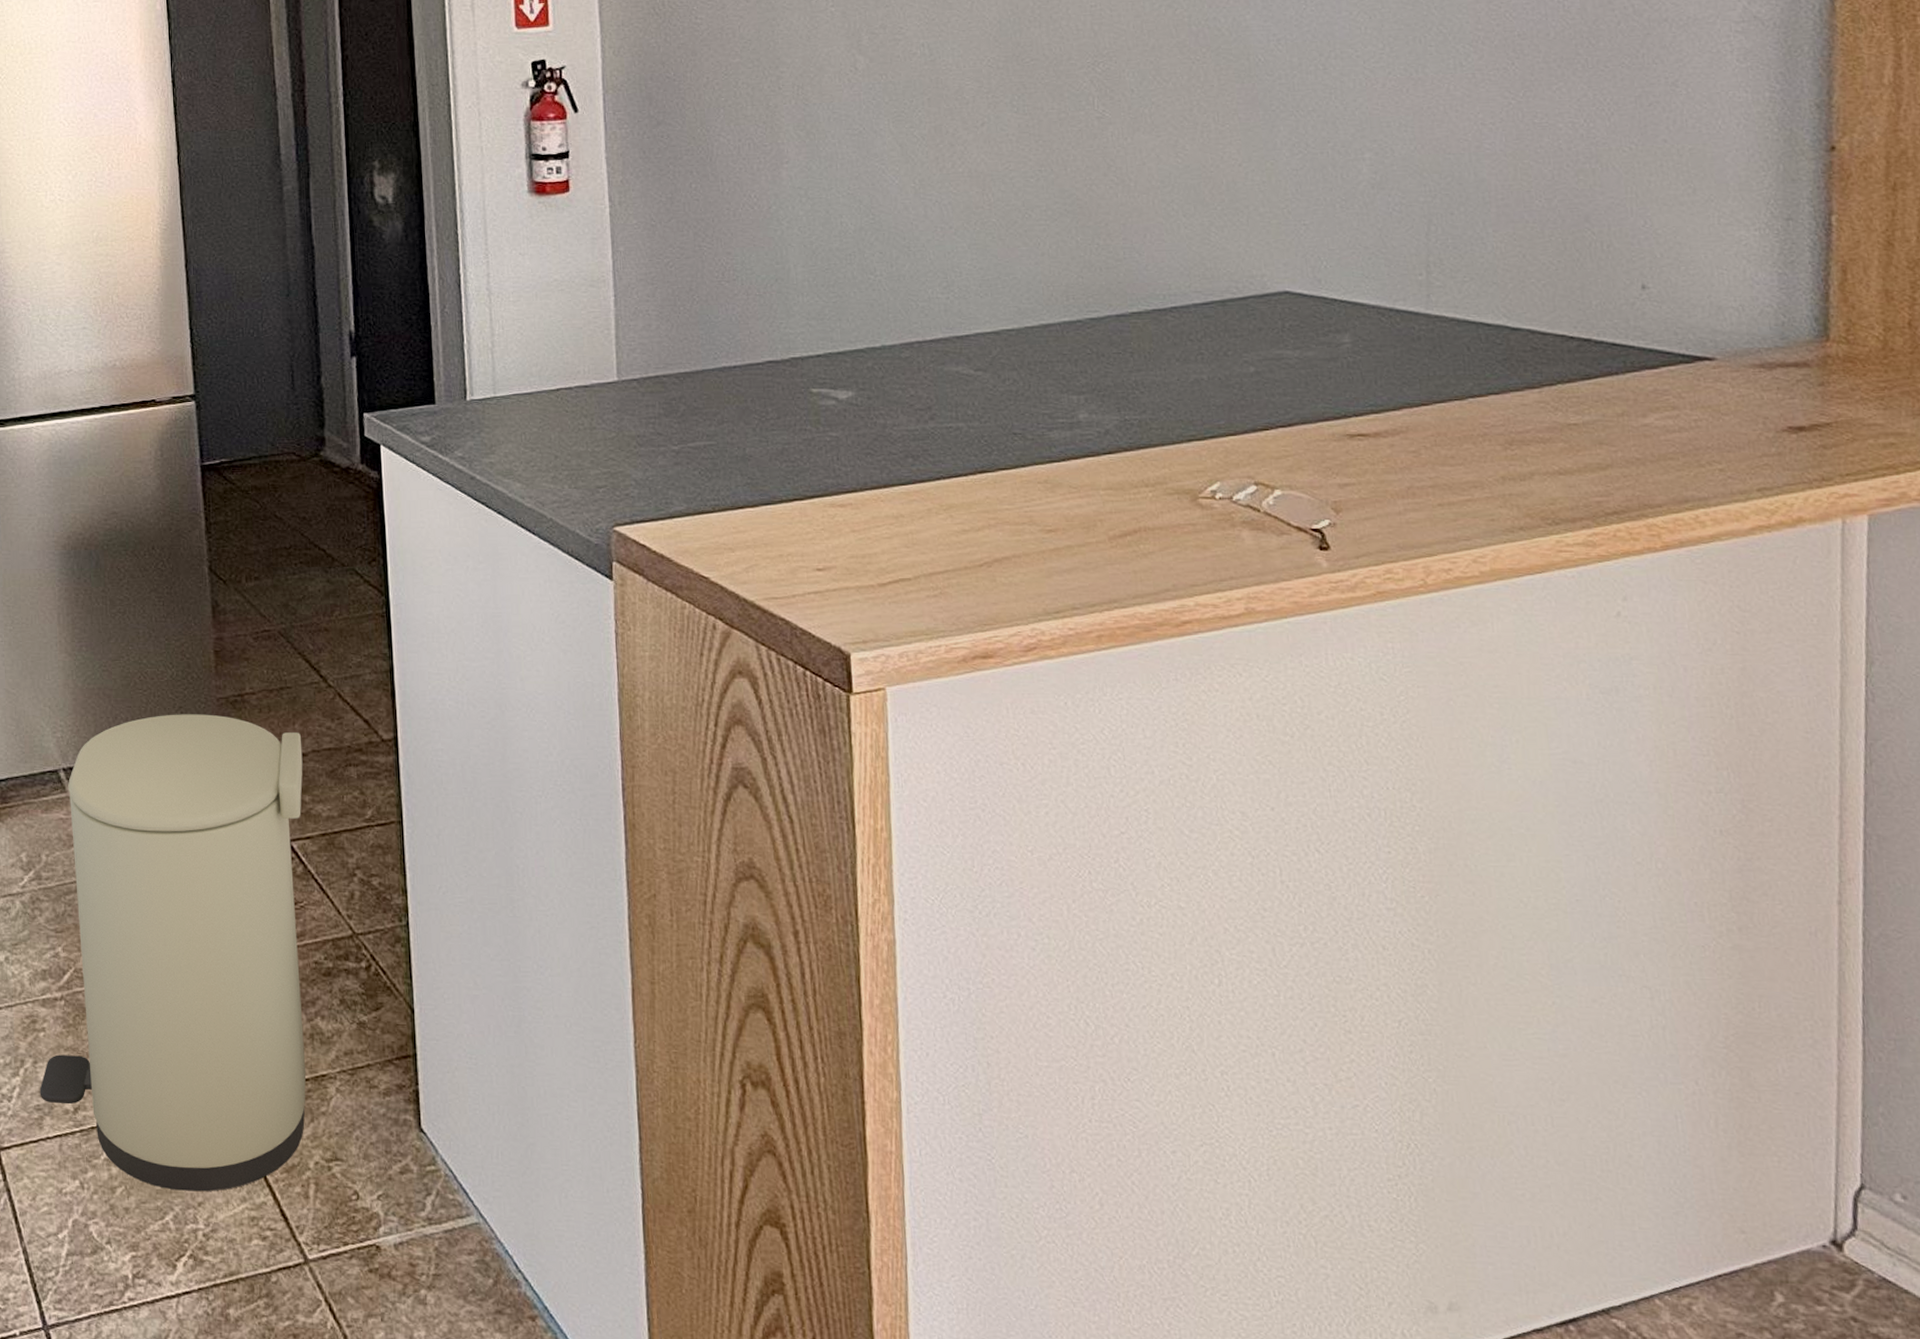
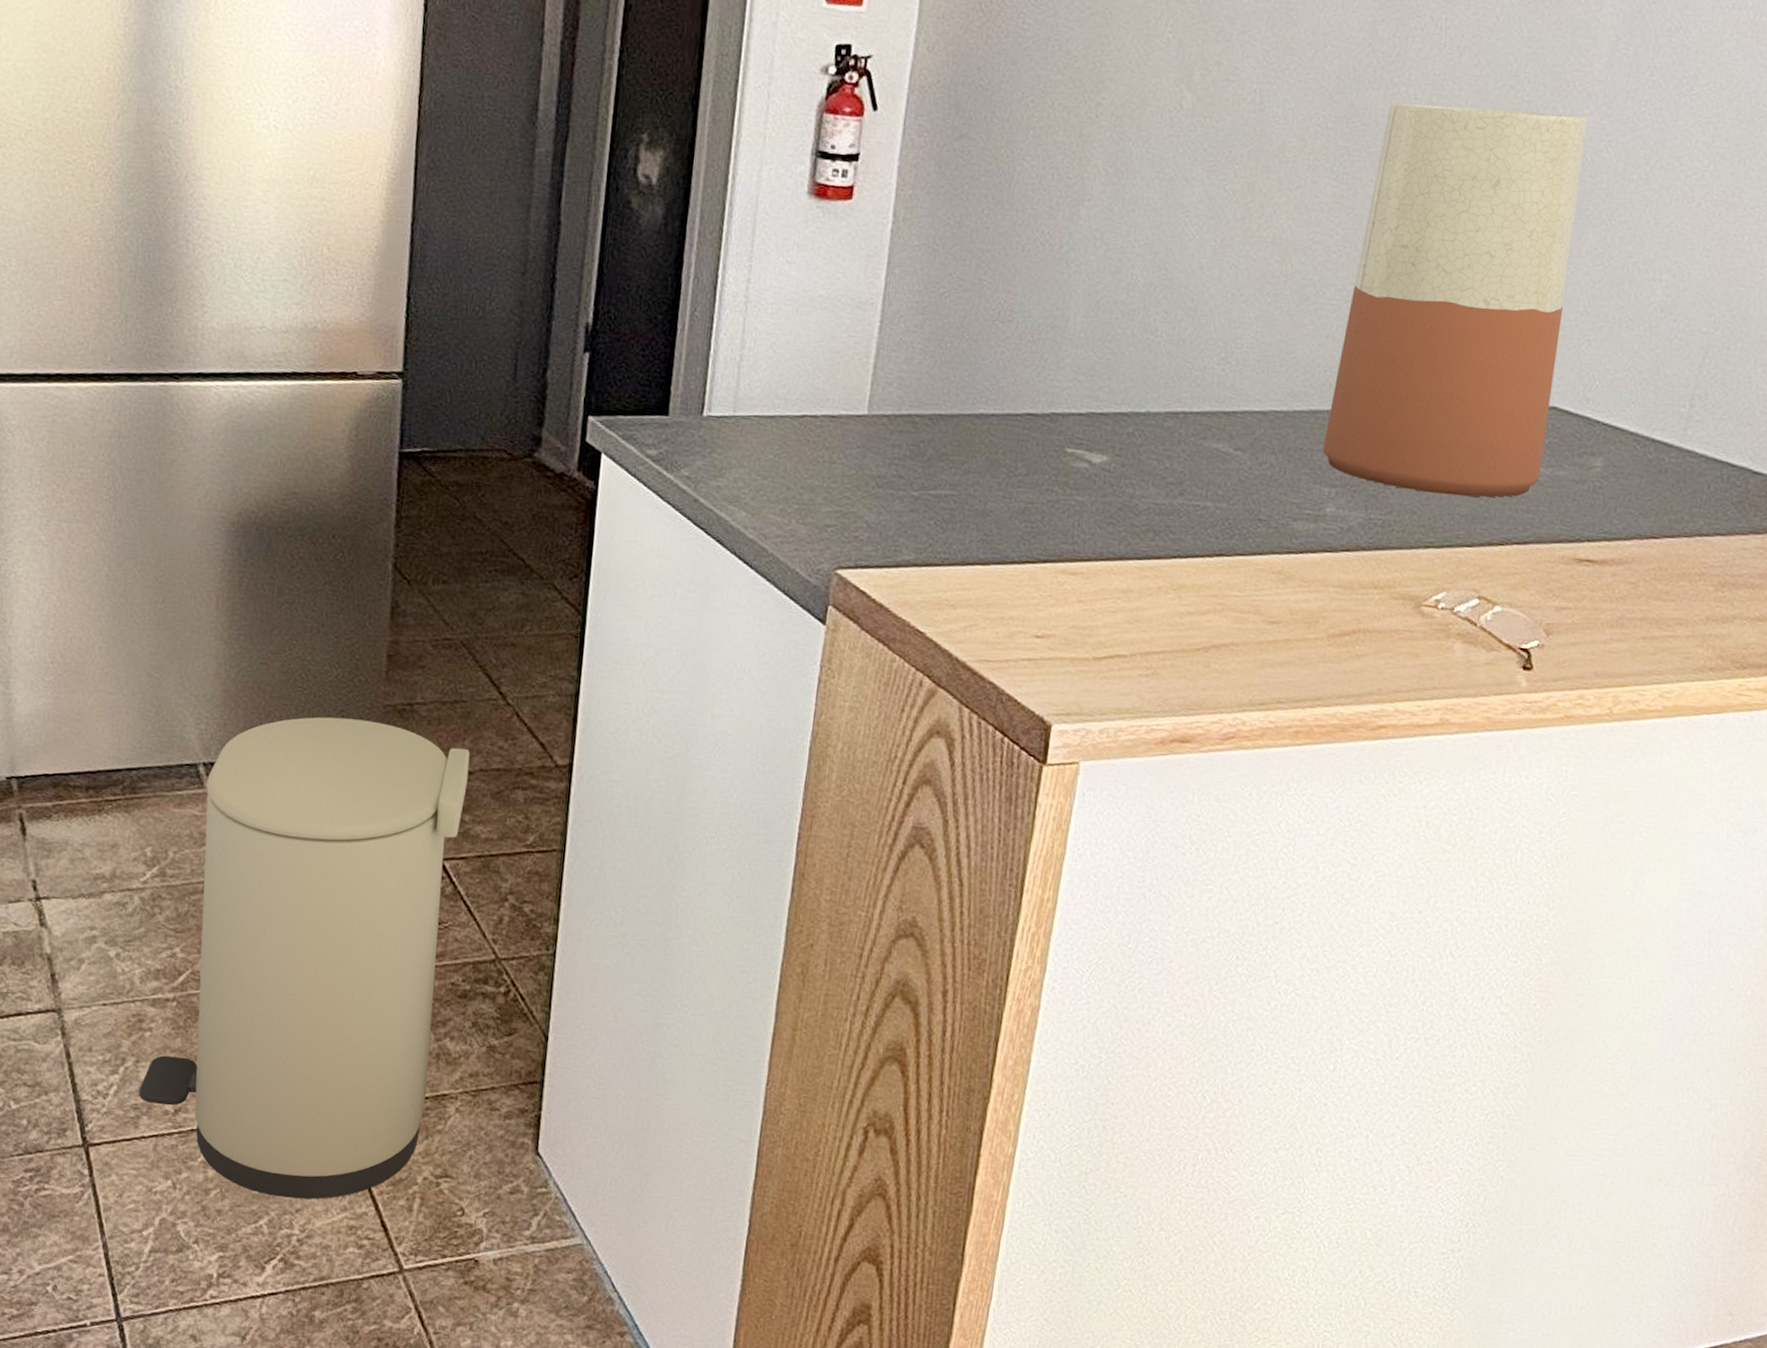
vase: none [1053,21,1289,388] -> present [1323,103,1589,498]

